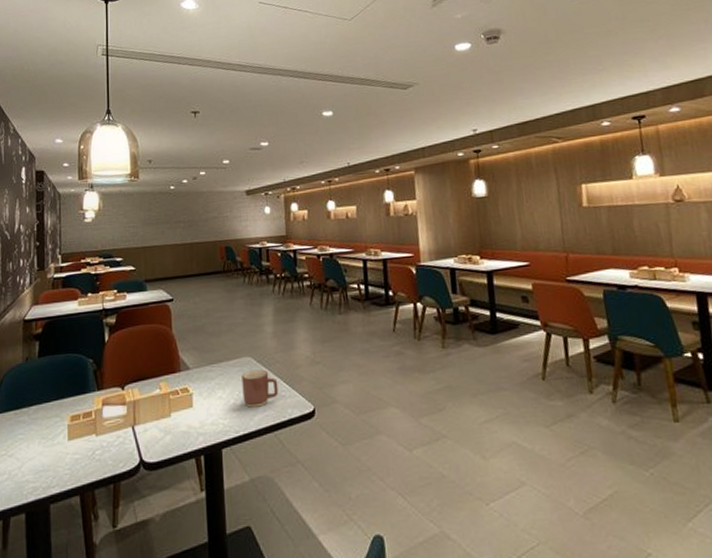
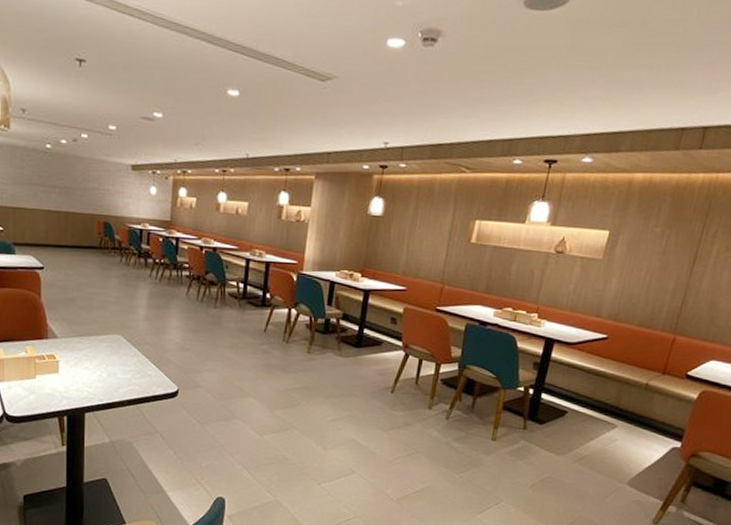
mug: present [241,369,279,408] -> none [109,347,146,381]

